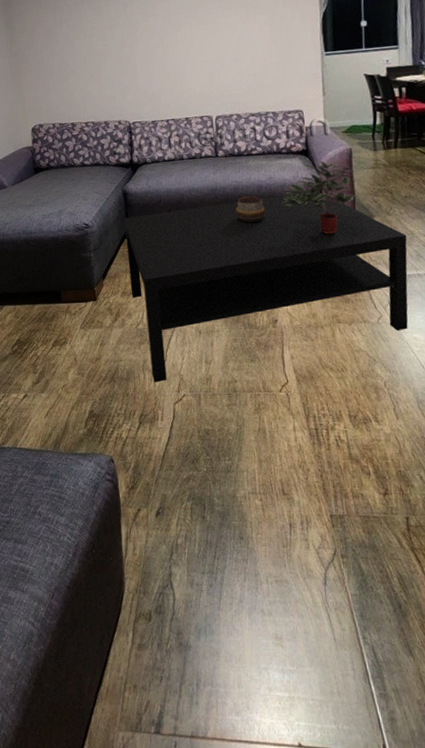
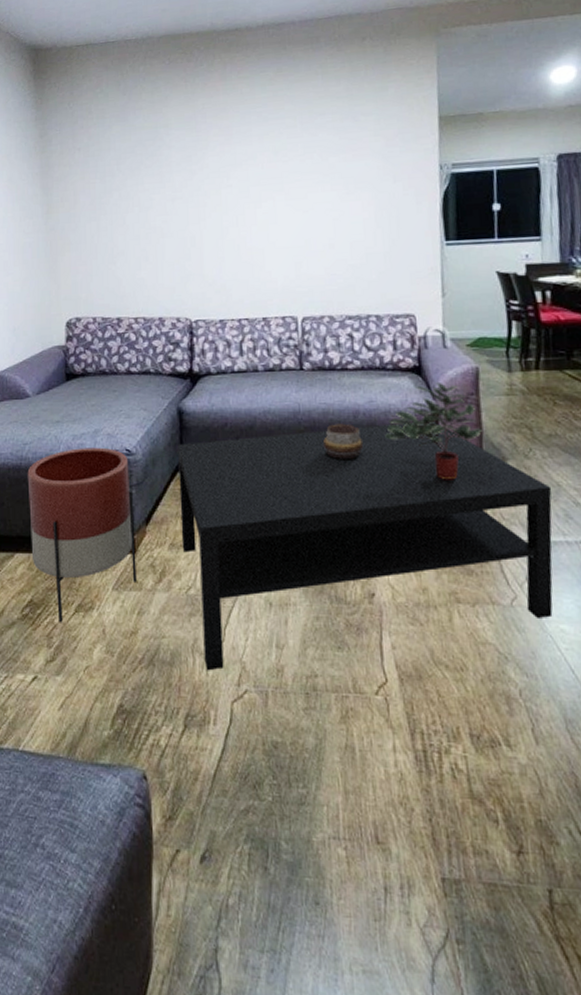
planter: none [9,223,98,355] -> present [27,447,137,623]

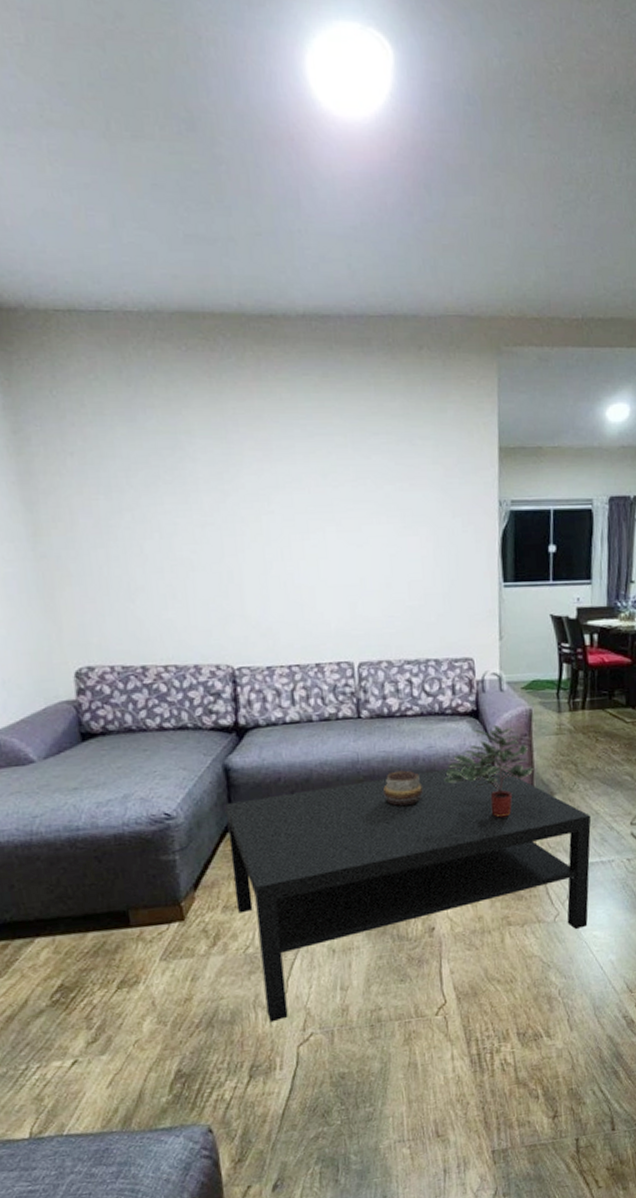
planter: present [27,447,137,623] -> none [41,813,188,1003]

